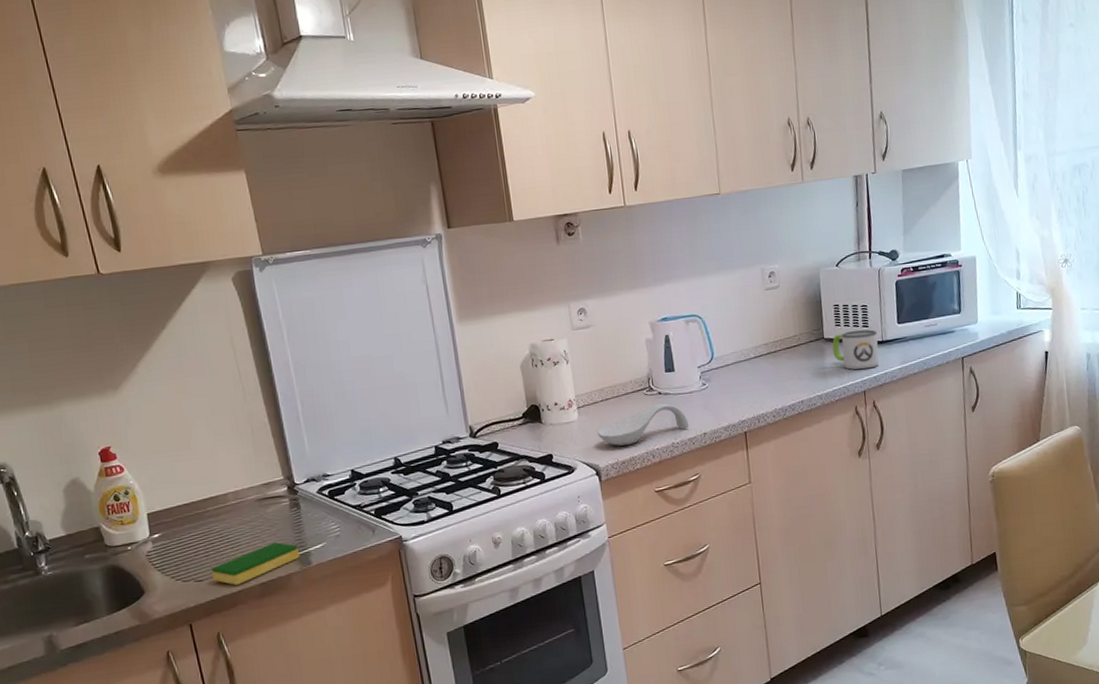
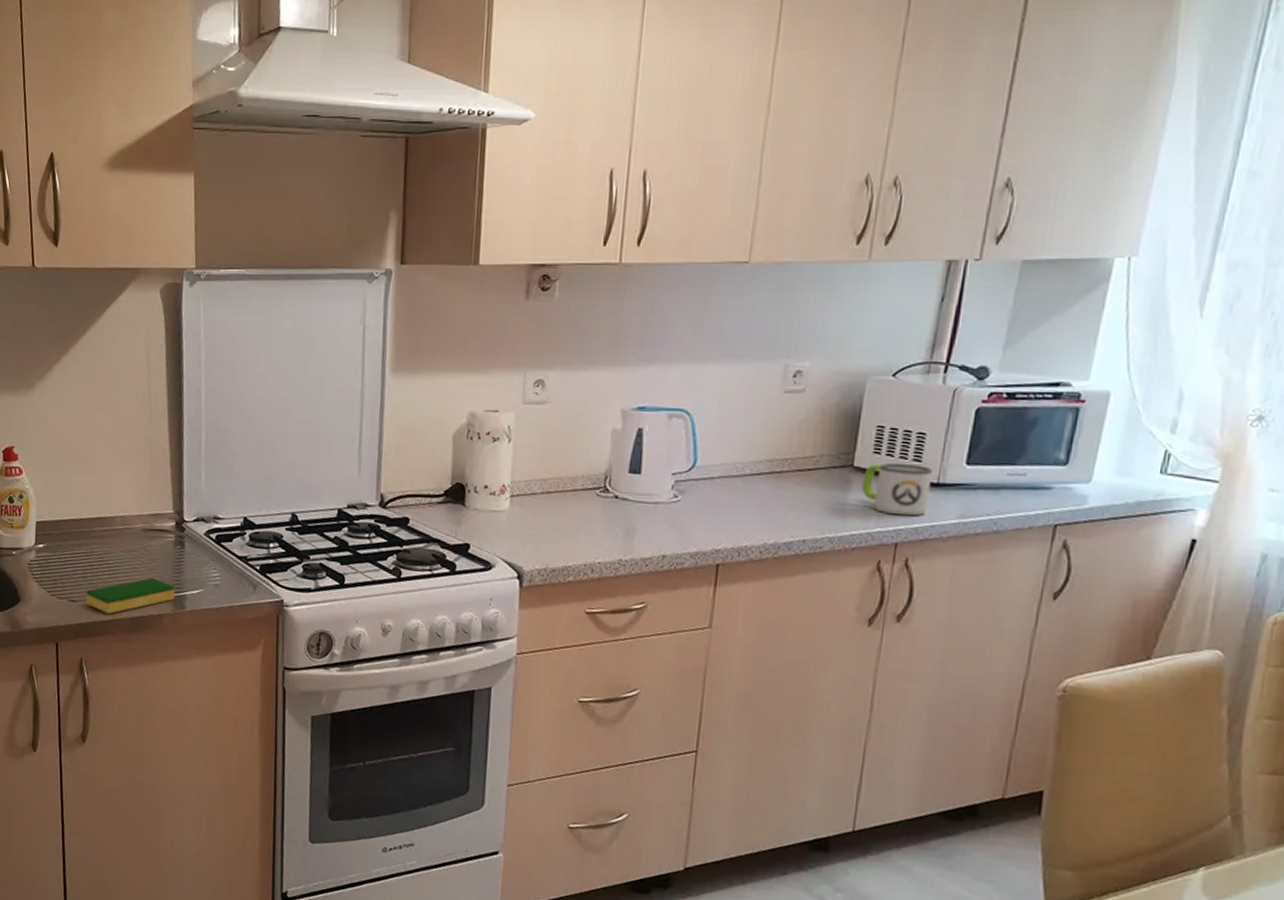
spoon rest: present [597,403,689,446] -> none [528,508,646,551]

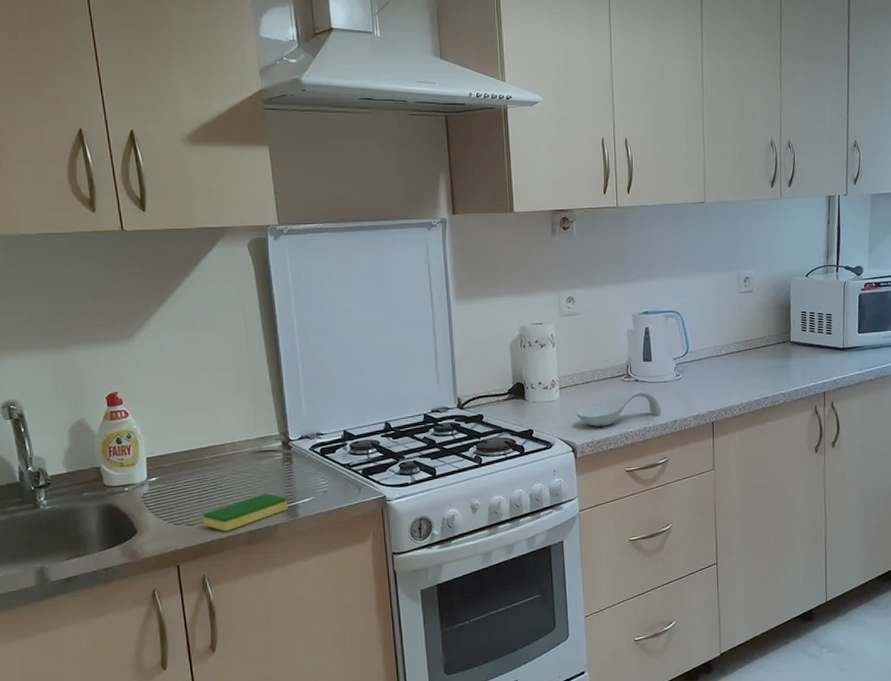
spoon rest: none [528,508,646,551] -> present [576,390,661,426]
mug: present [861,462,934,516] -> none [798,336,840,373]

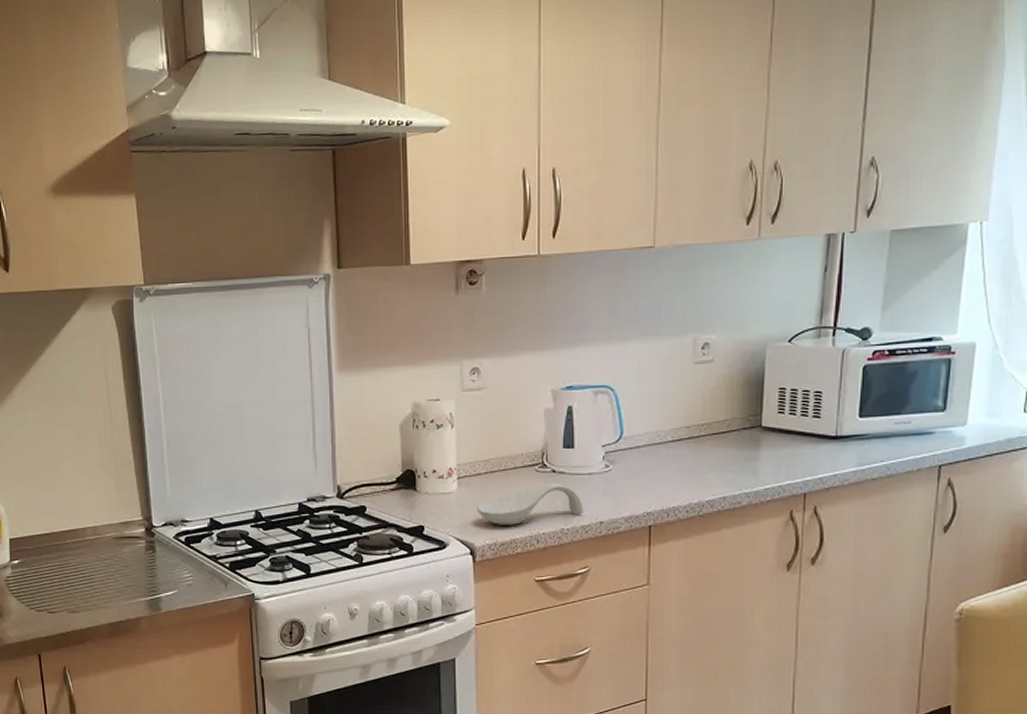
dish sponge: present [202,494,288,531] -> none [63,584,151,621]

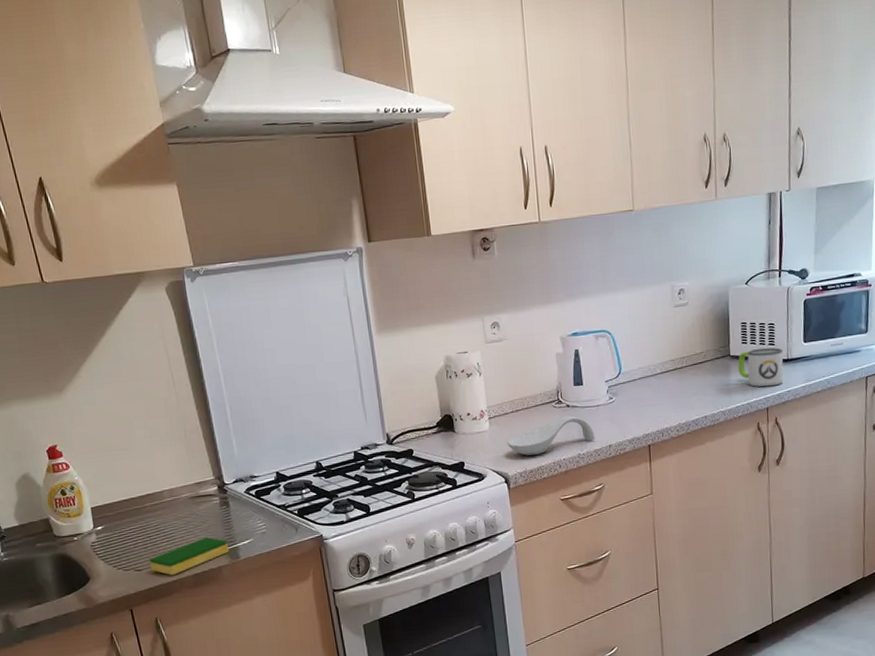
dish sponge: none [63,584,151,621] -> present [149,537,230,575]
mug: none [771,420,831,468] -> present [738,347,784,387]

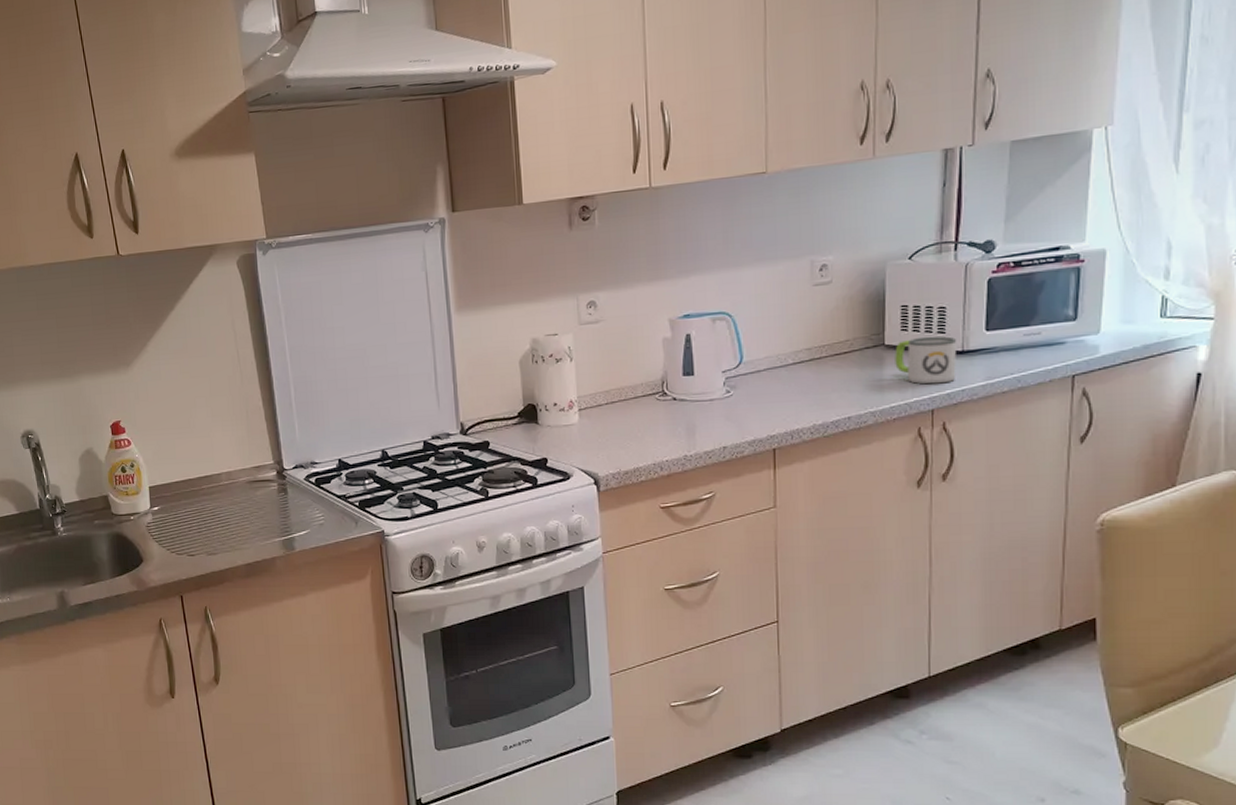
dish sponge: present [149,537,230,575] -> none [202,525,285,563]
spoon rest: present [506,415,595,456] -> none [598,410,706,454]

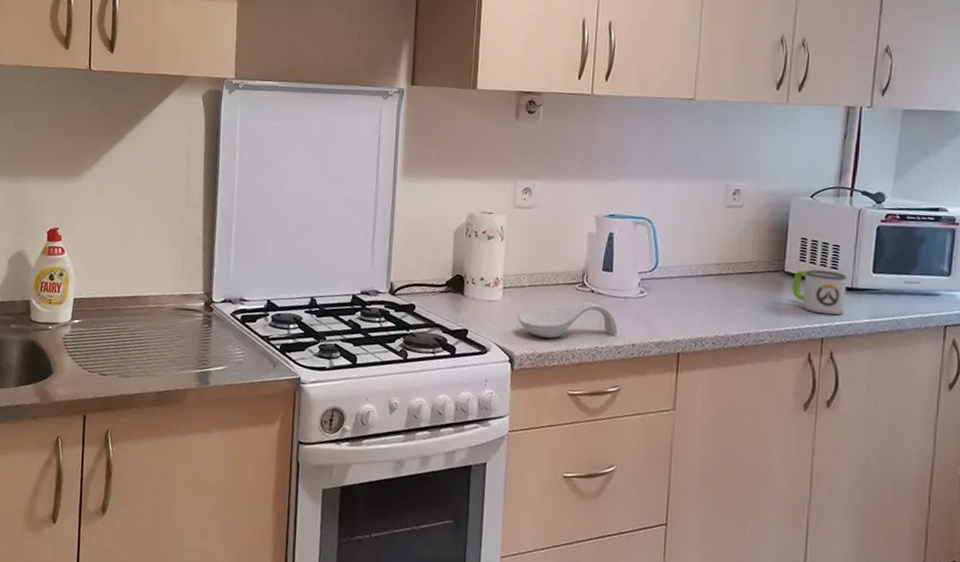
spoon rest: none [598,410,706,454] -> present [518,301,618,338]

